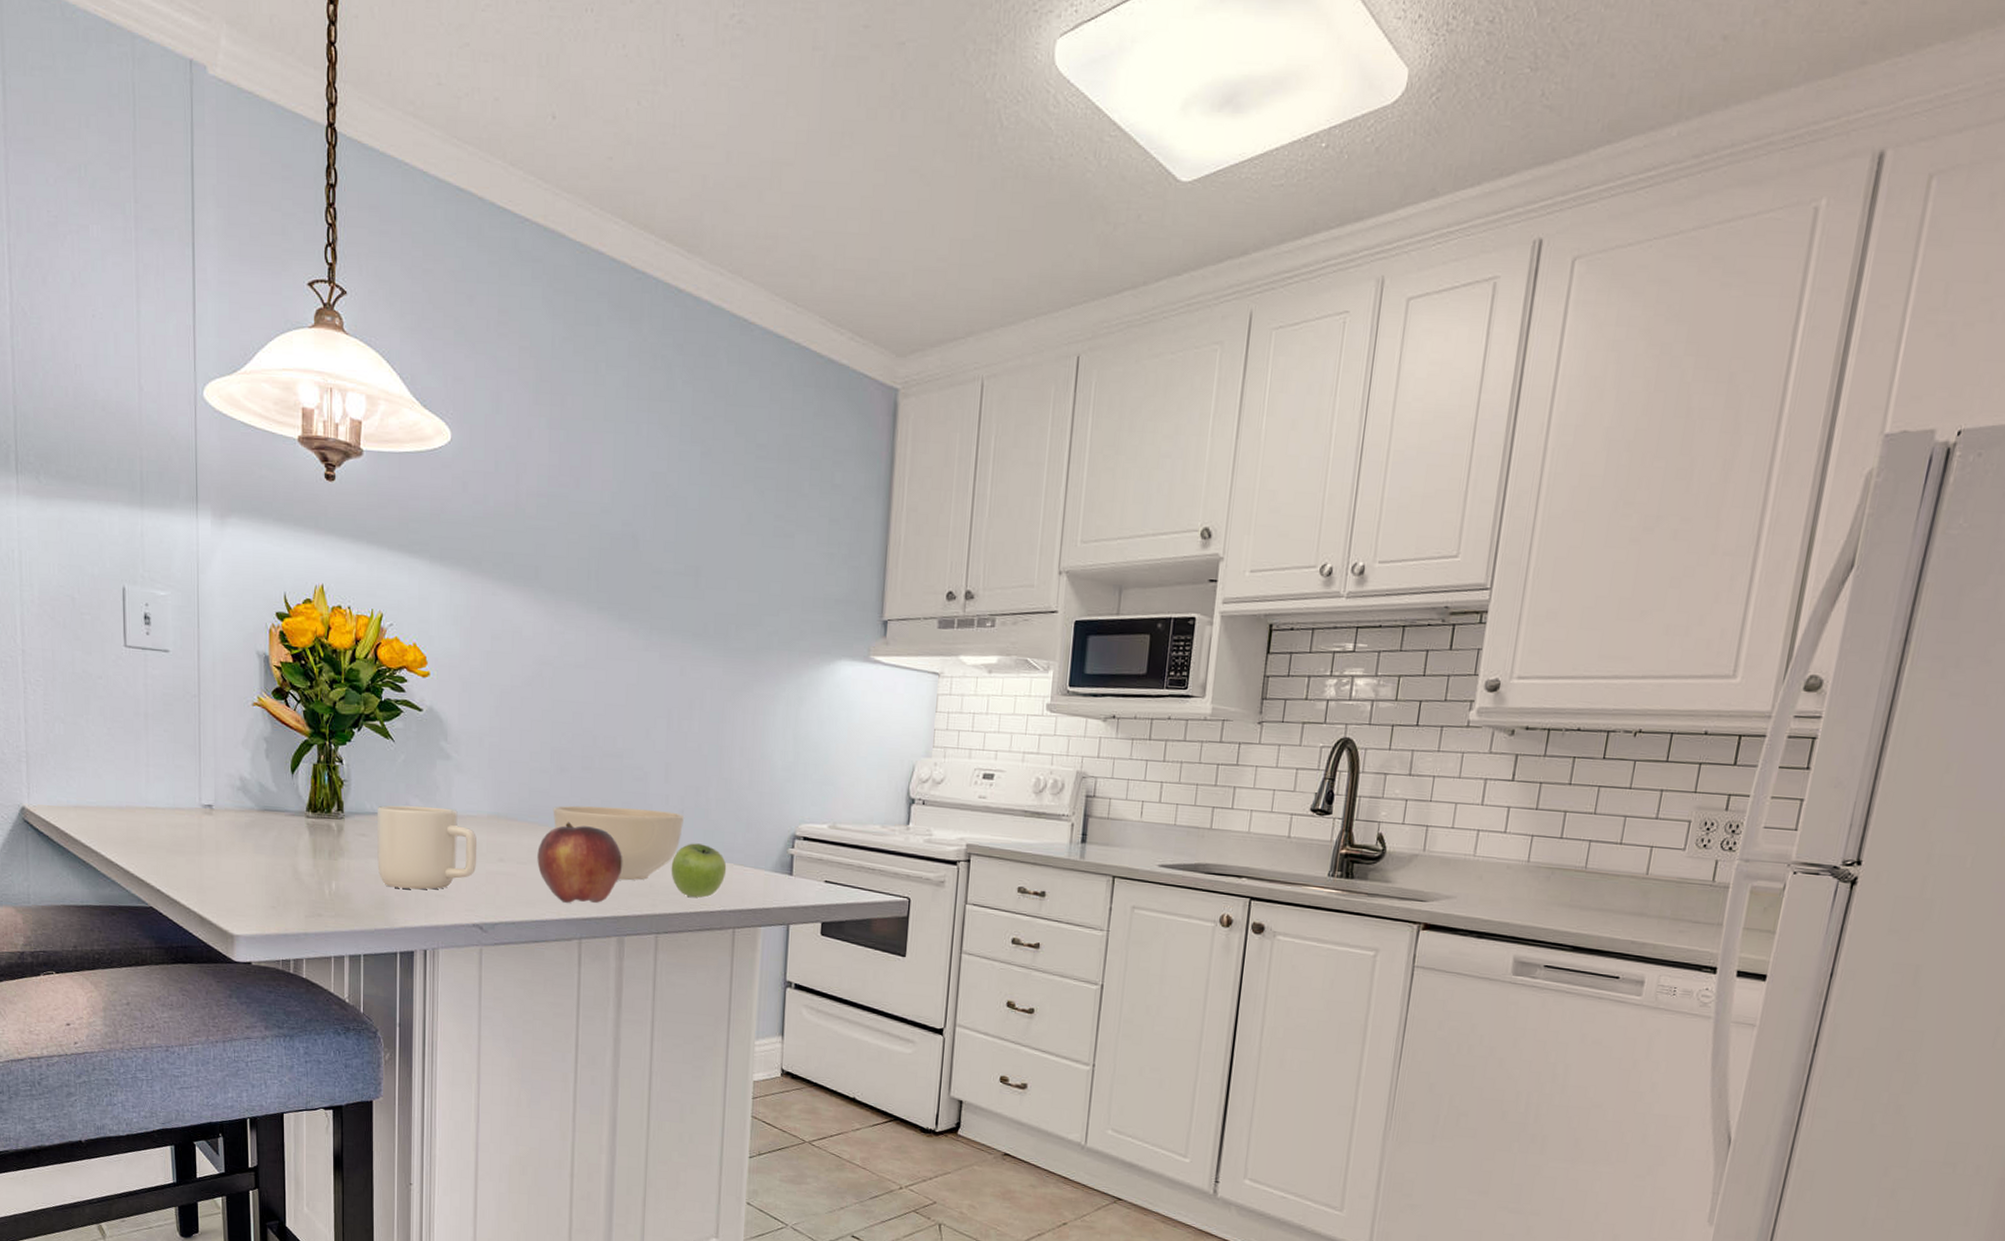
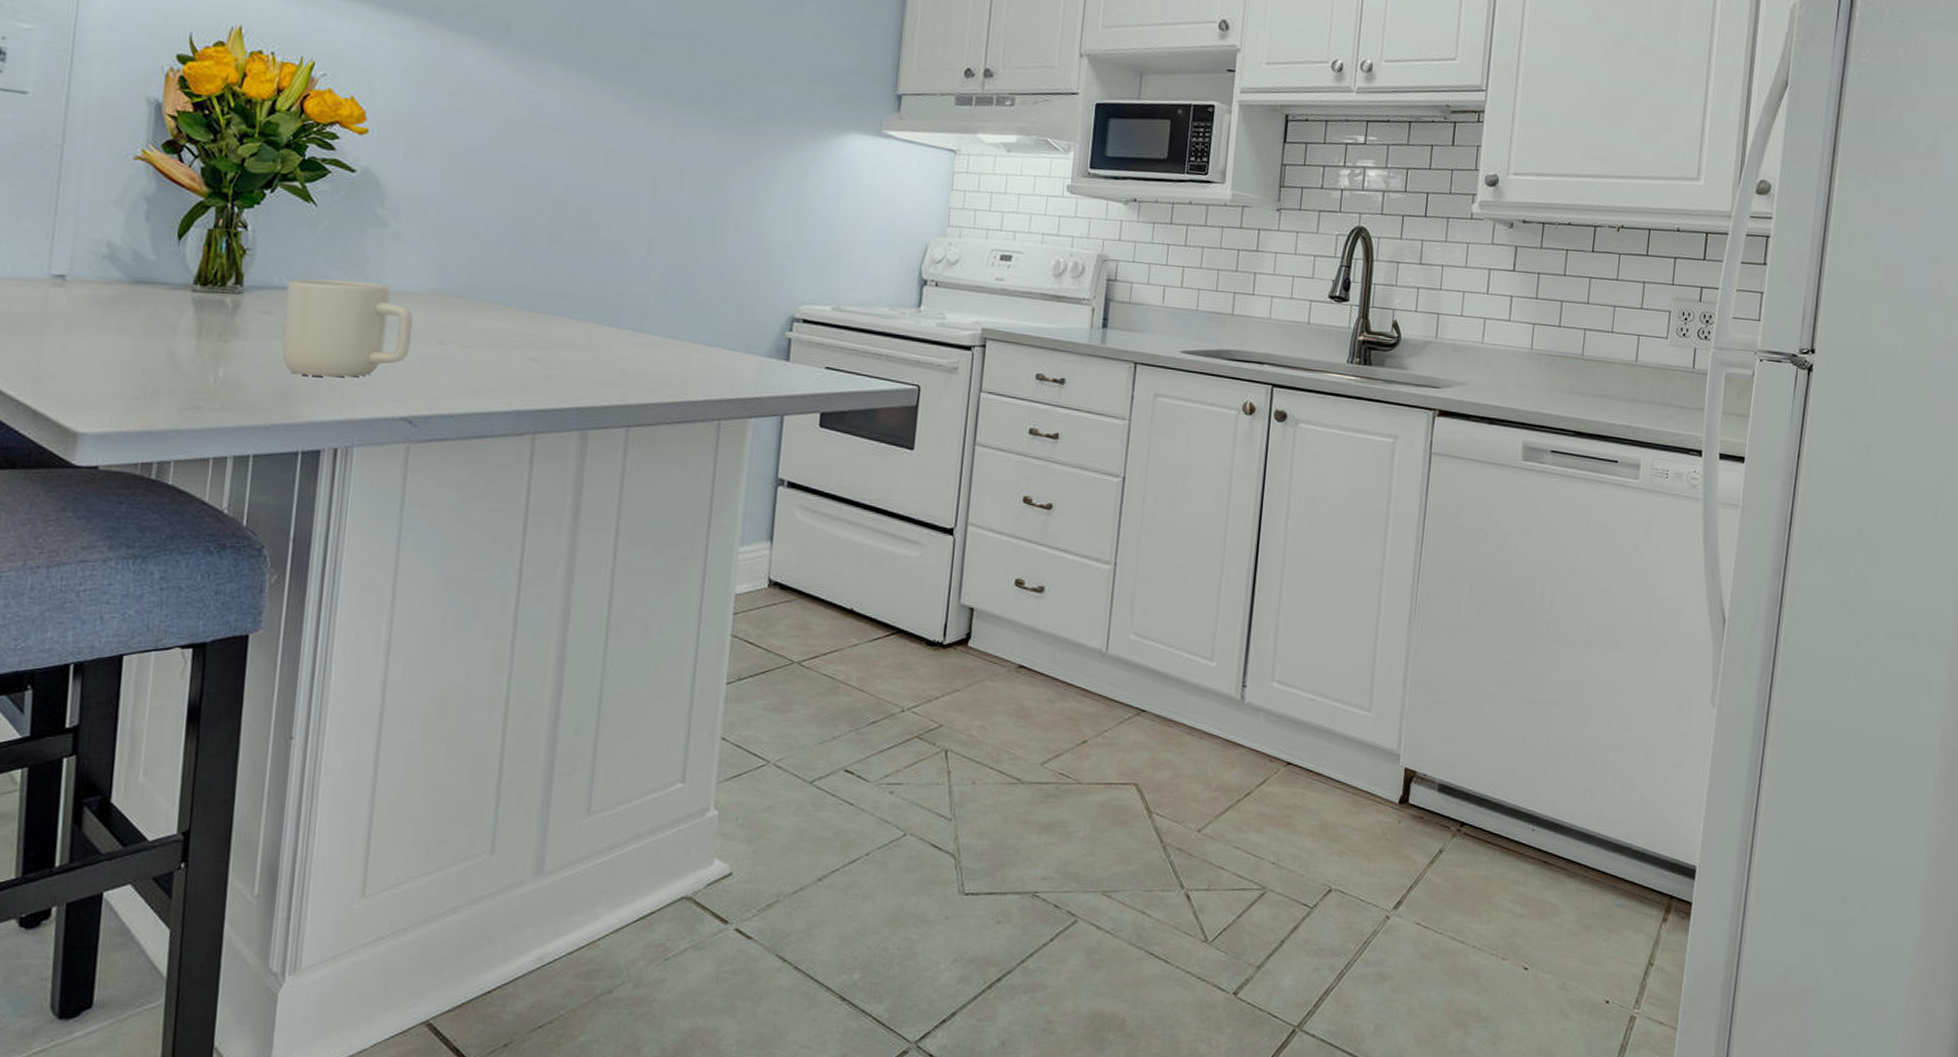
fruit: present [537,822,623,904] -> none [486,300,592,394]
bowl: present [553,805,685,881] -> none [509,282,668,367]
fruit: present [671,843,727,898] -> none [648,325,714,386]

